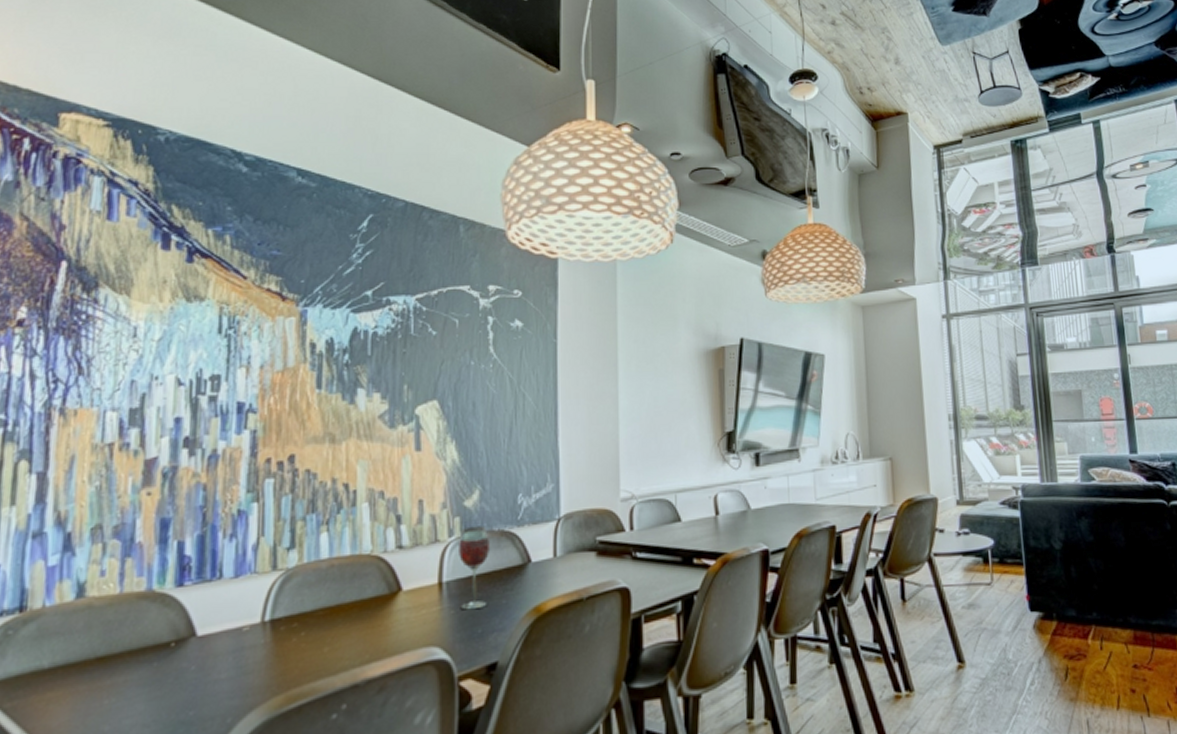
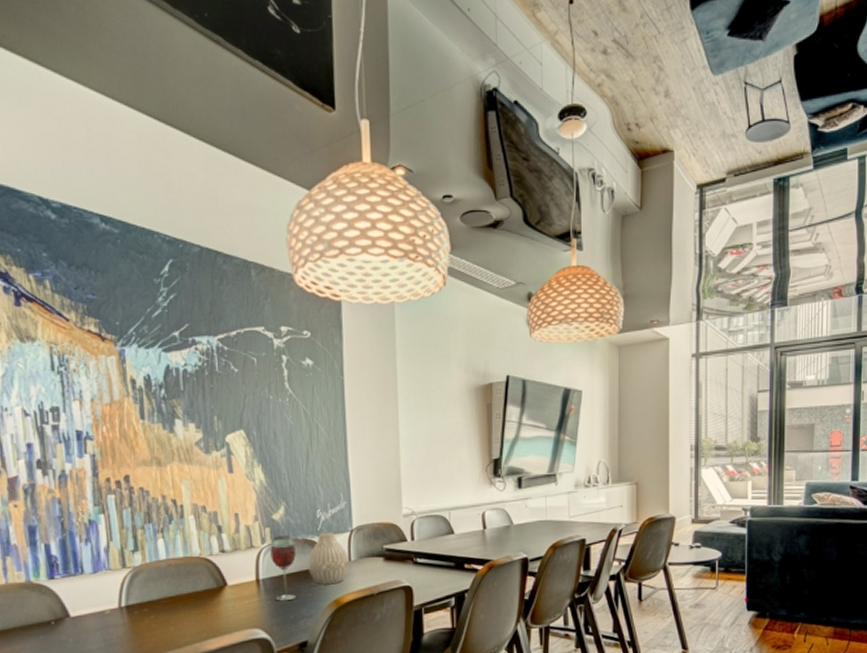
vase: none [503,521,555,588] -> present [307,532,350,585]

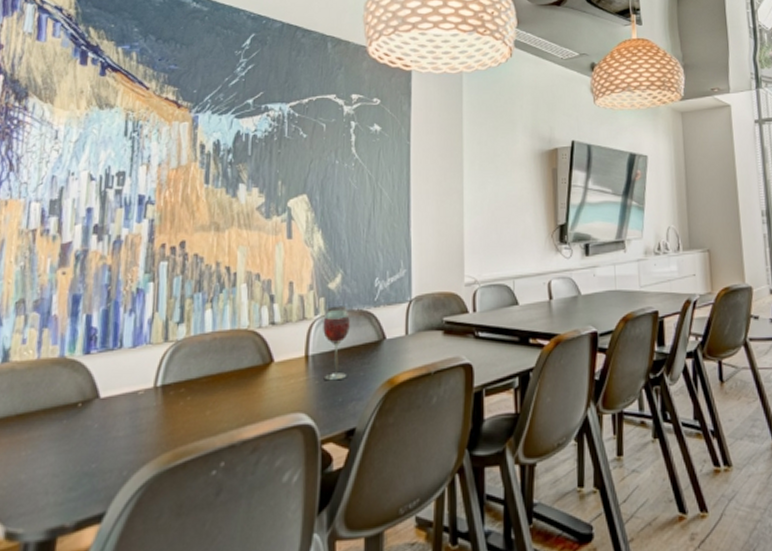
vase: present [307,532,350,585] -> none [361,302,407,362]

